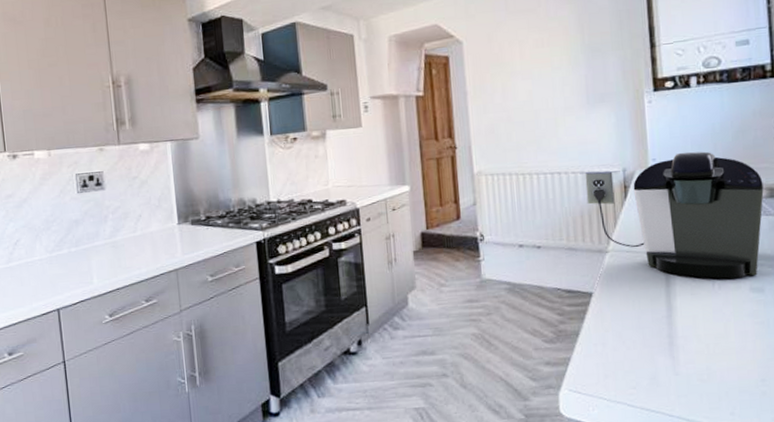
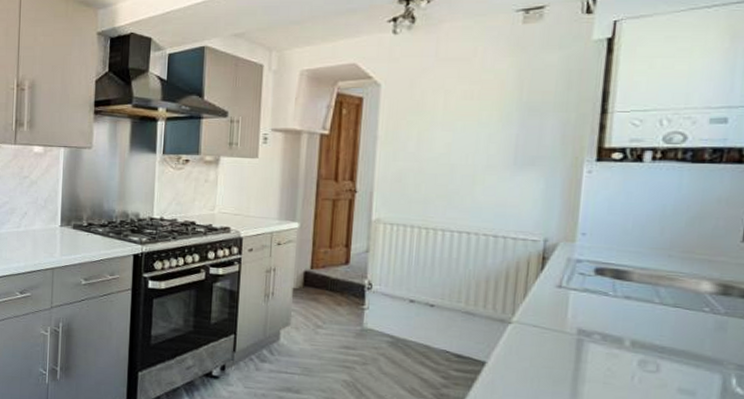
coffee maker: present [585,151,764,279] -> none [495,230,717,377]

